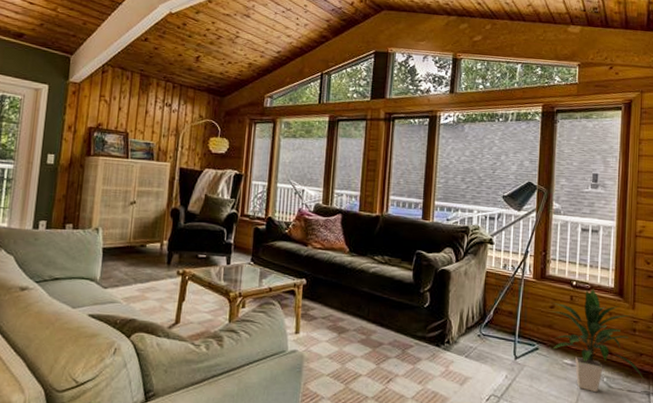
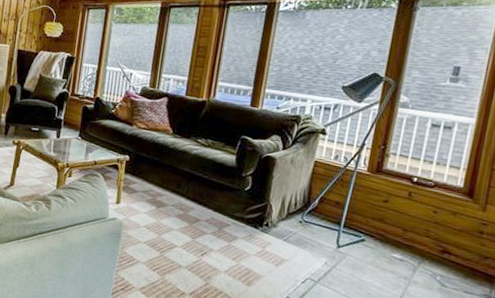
indoor plant: present [552,289,645,393] -> none [381,186,487,290]

